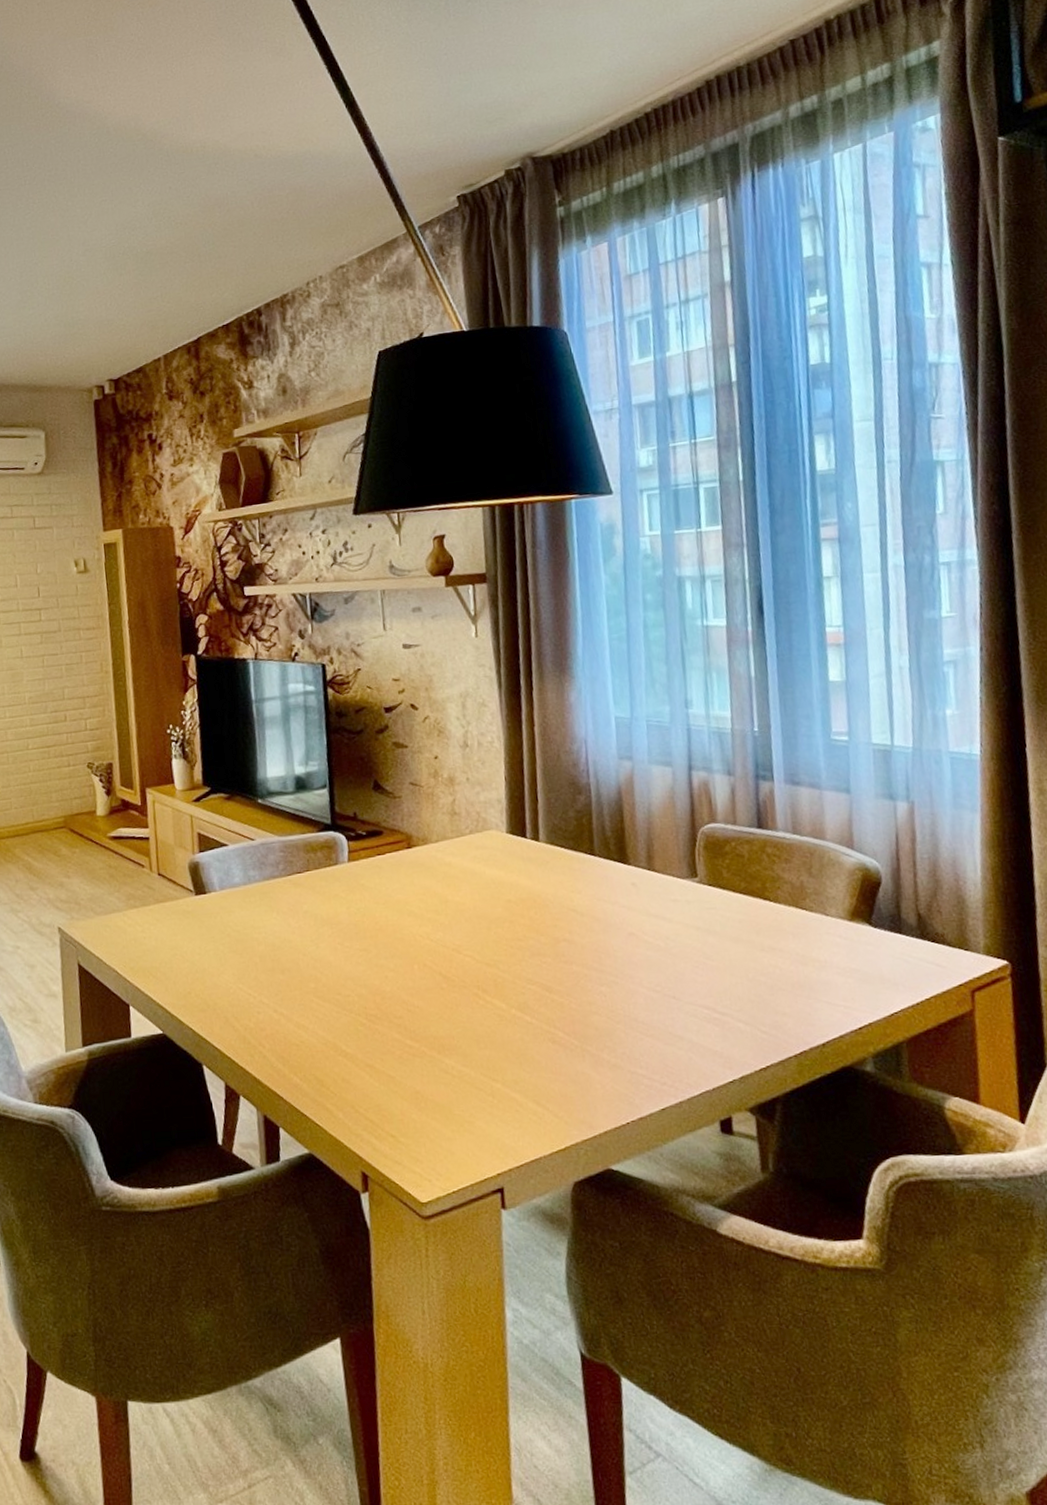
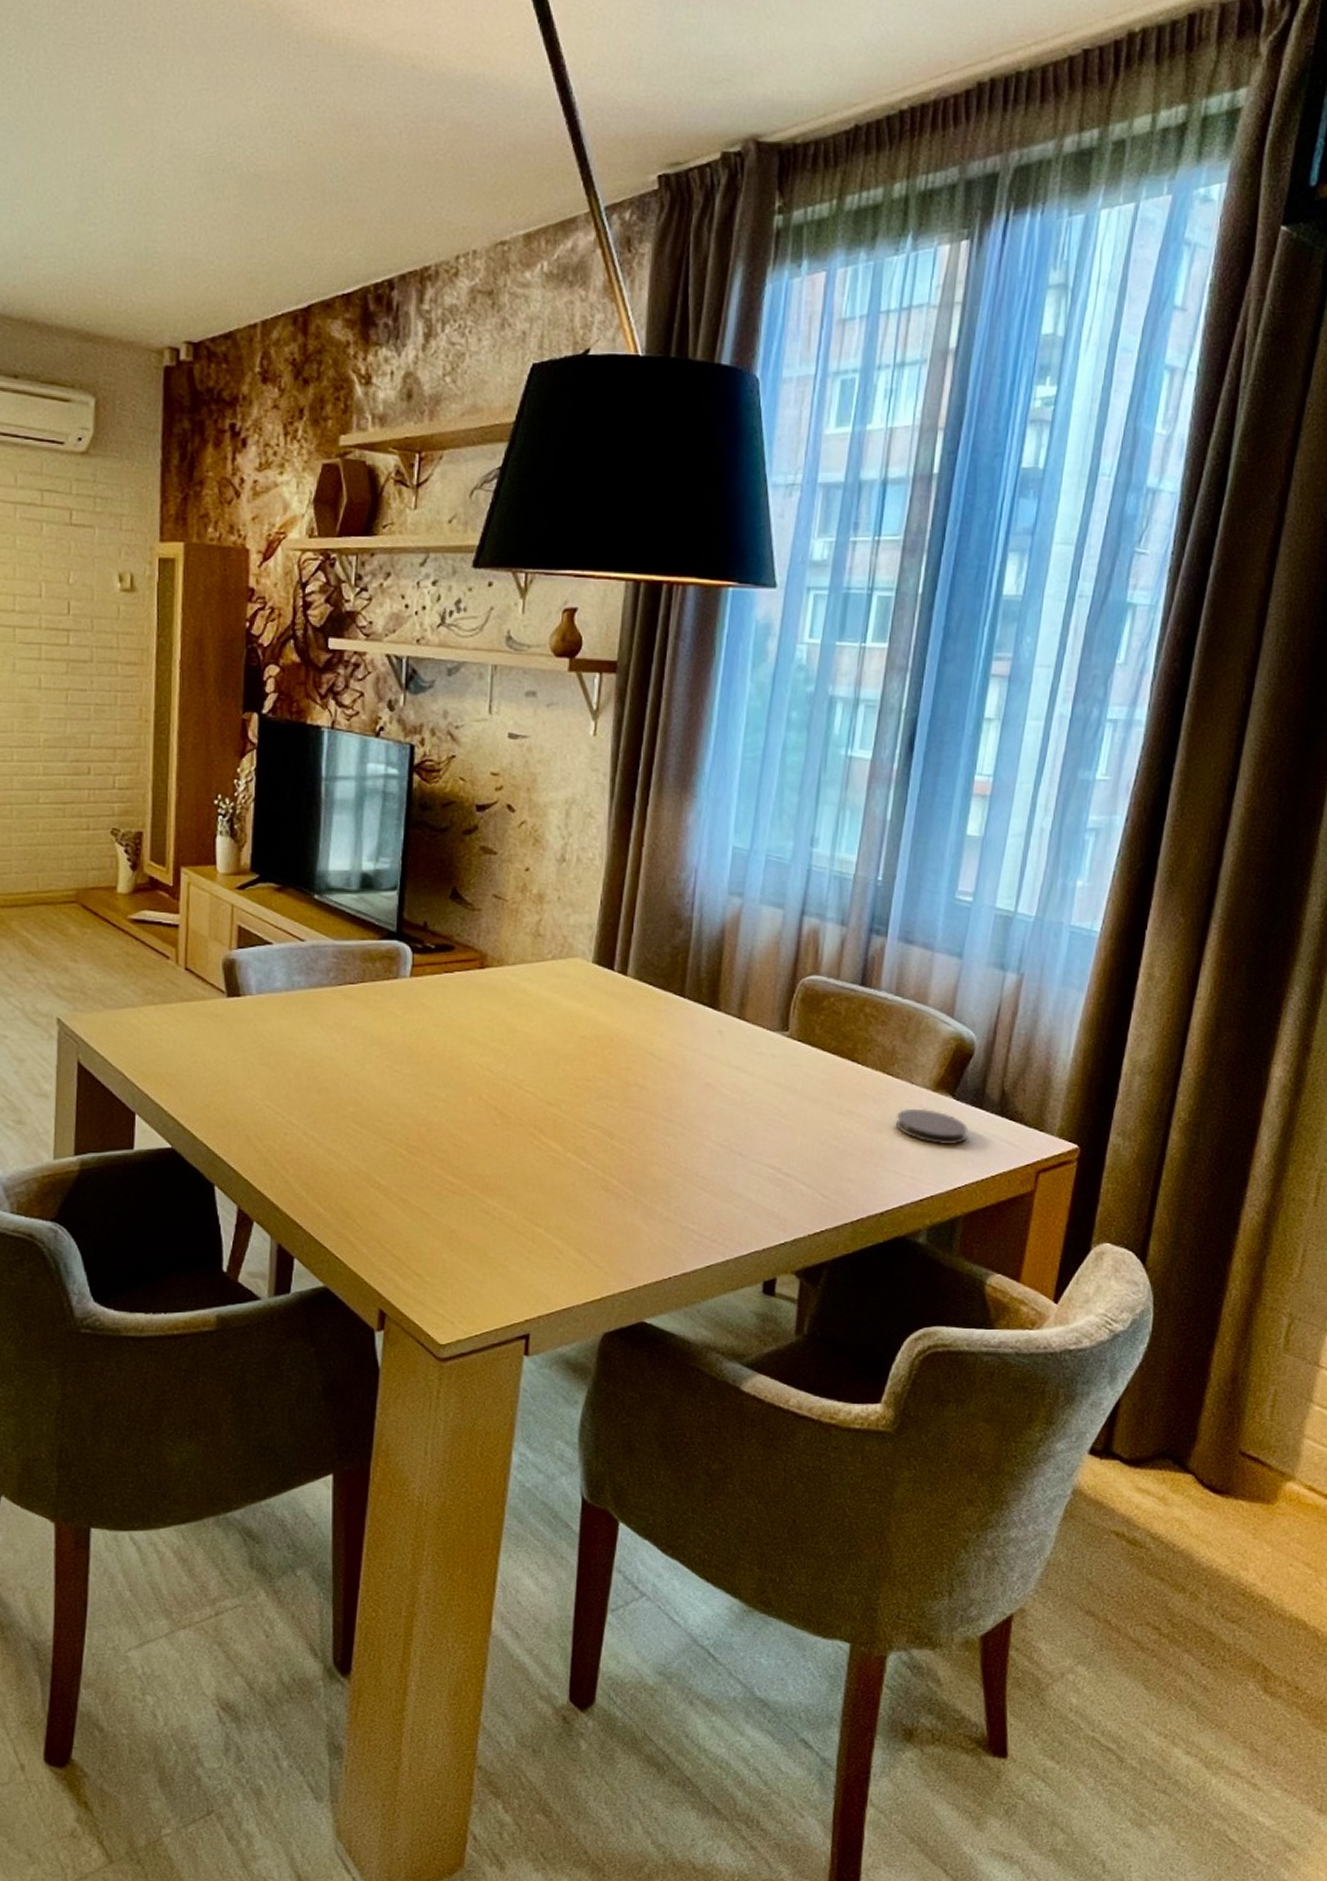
coaster: none [818,938,893,972] -> present [895,1108,968,1145]

